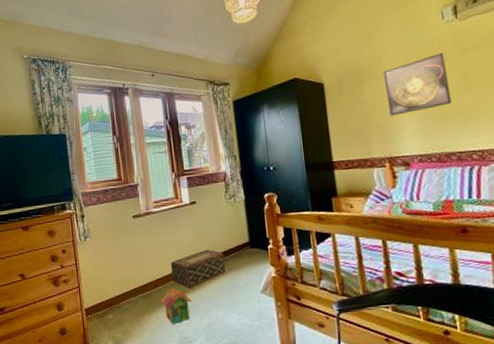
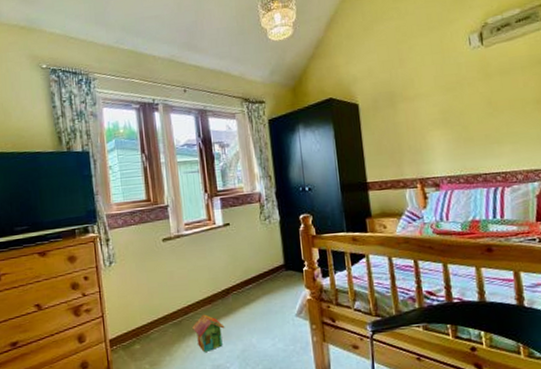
woven basket: present [171,249,226,288] -> none [203,272,260,314]
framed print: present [383,52,452,116] -> none [415,77,478,138]

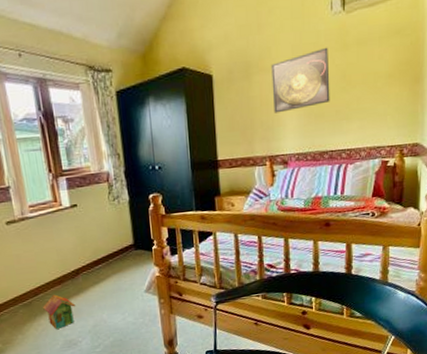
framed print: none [415,77,478,138] -> present [271,47,330,113]

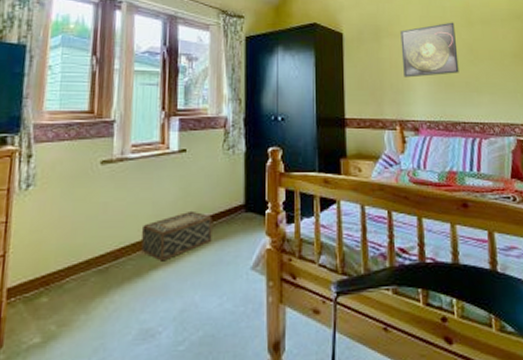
toy house: present [43,294,76,330] -> none [121,260,163,312]
woven basket: none [52,253,110,294] -> present [141,210,212,262]

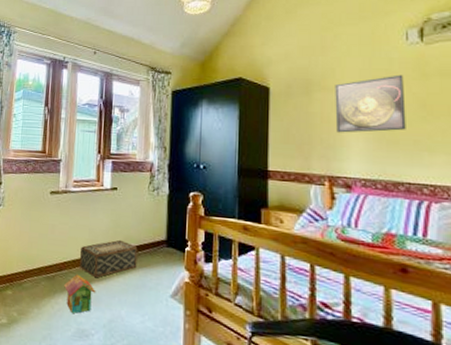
toy house: none [121,260,163,312] -> present [64,274,96,314]

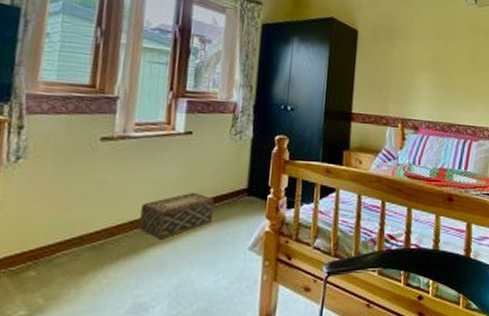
toy house: present [64,274,96,314] -> none [116,238,160,287]
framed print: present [335,74,406,133] -> none [410,30,462,80]

